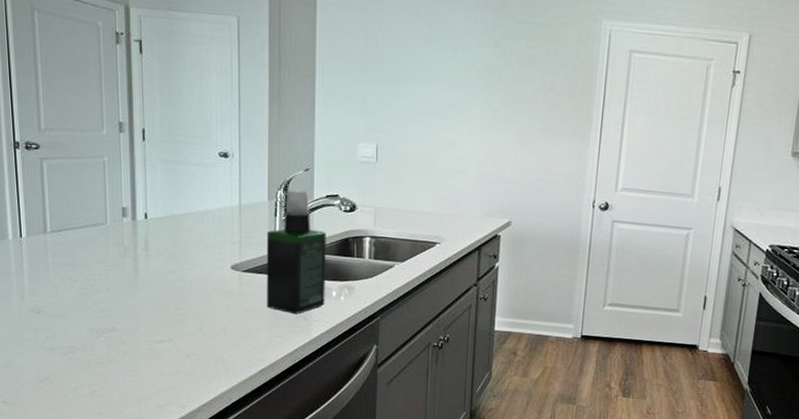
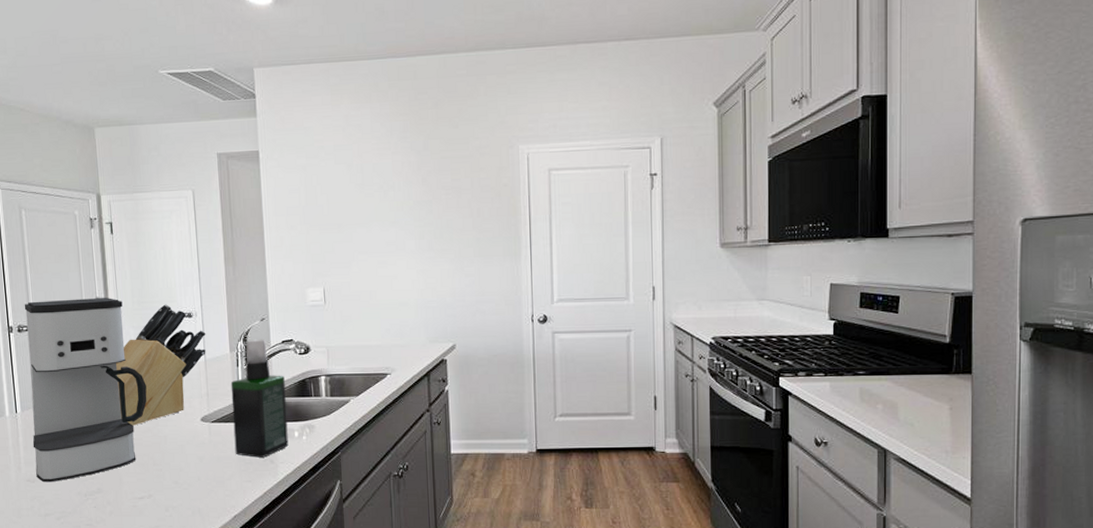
coffee maker: none [33,117,172,315] -> present [24,298,147,483]
knife block: none [139,139,243,266] -> present [116,304,206,426]

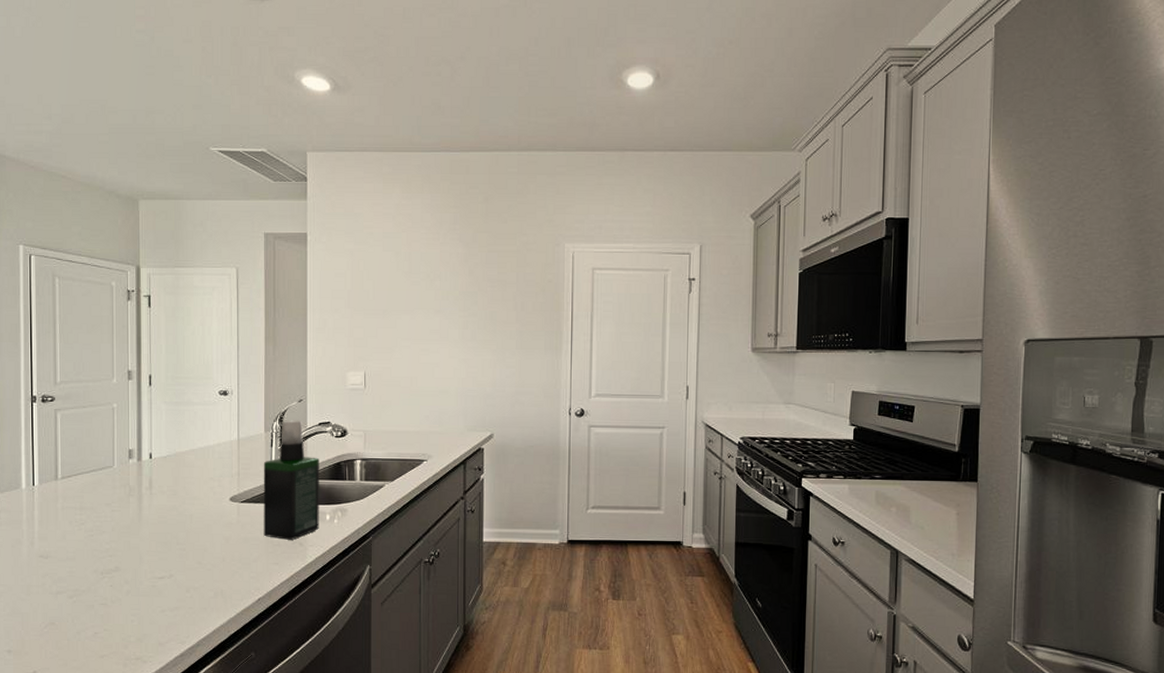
coffee maker: present [24,298,147,483] -> none [49,371,175,559]
knife block: present [116,304,206,426] -> none [144,381,241,503]

